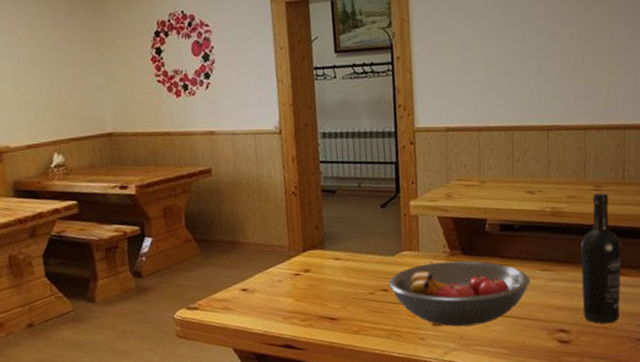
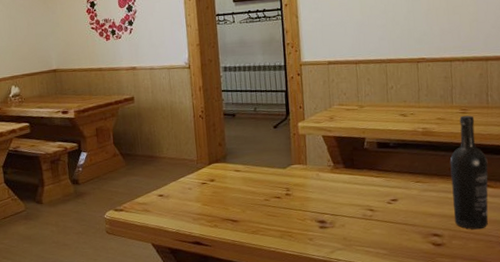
fruit bowl: present [388,260,531,327] -> none [281,173,406,230]

